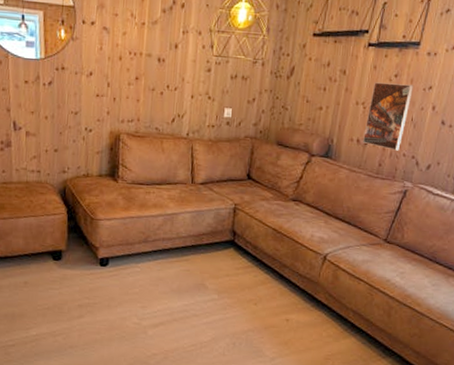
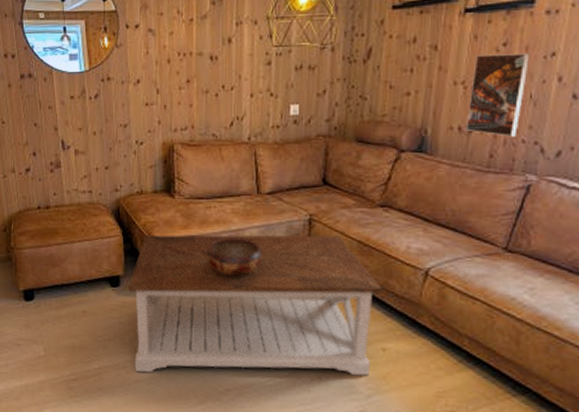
coffee table: none [69,214,290,342] -> present [128,234,383,376]
decorative bowl: none [143,220,193,256] -> present [206,237,262,277]

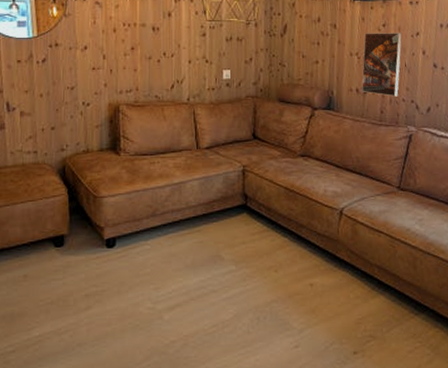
coffee table: present [128,234,383,376] -> none [73,184,307,335]
decorative bowl: present [206,237,262,277] -> none [150,190,203,228]

